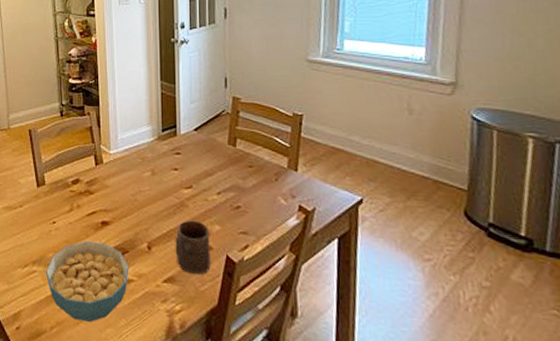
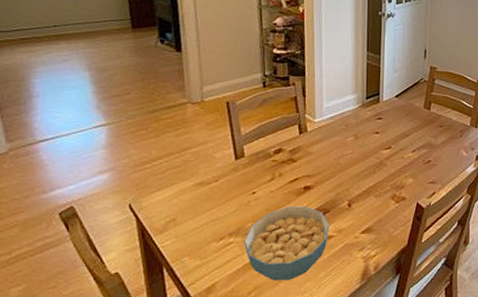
cup: present [175,220,211,275] -> none [373,176,404,223]

